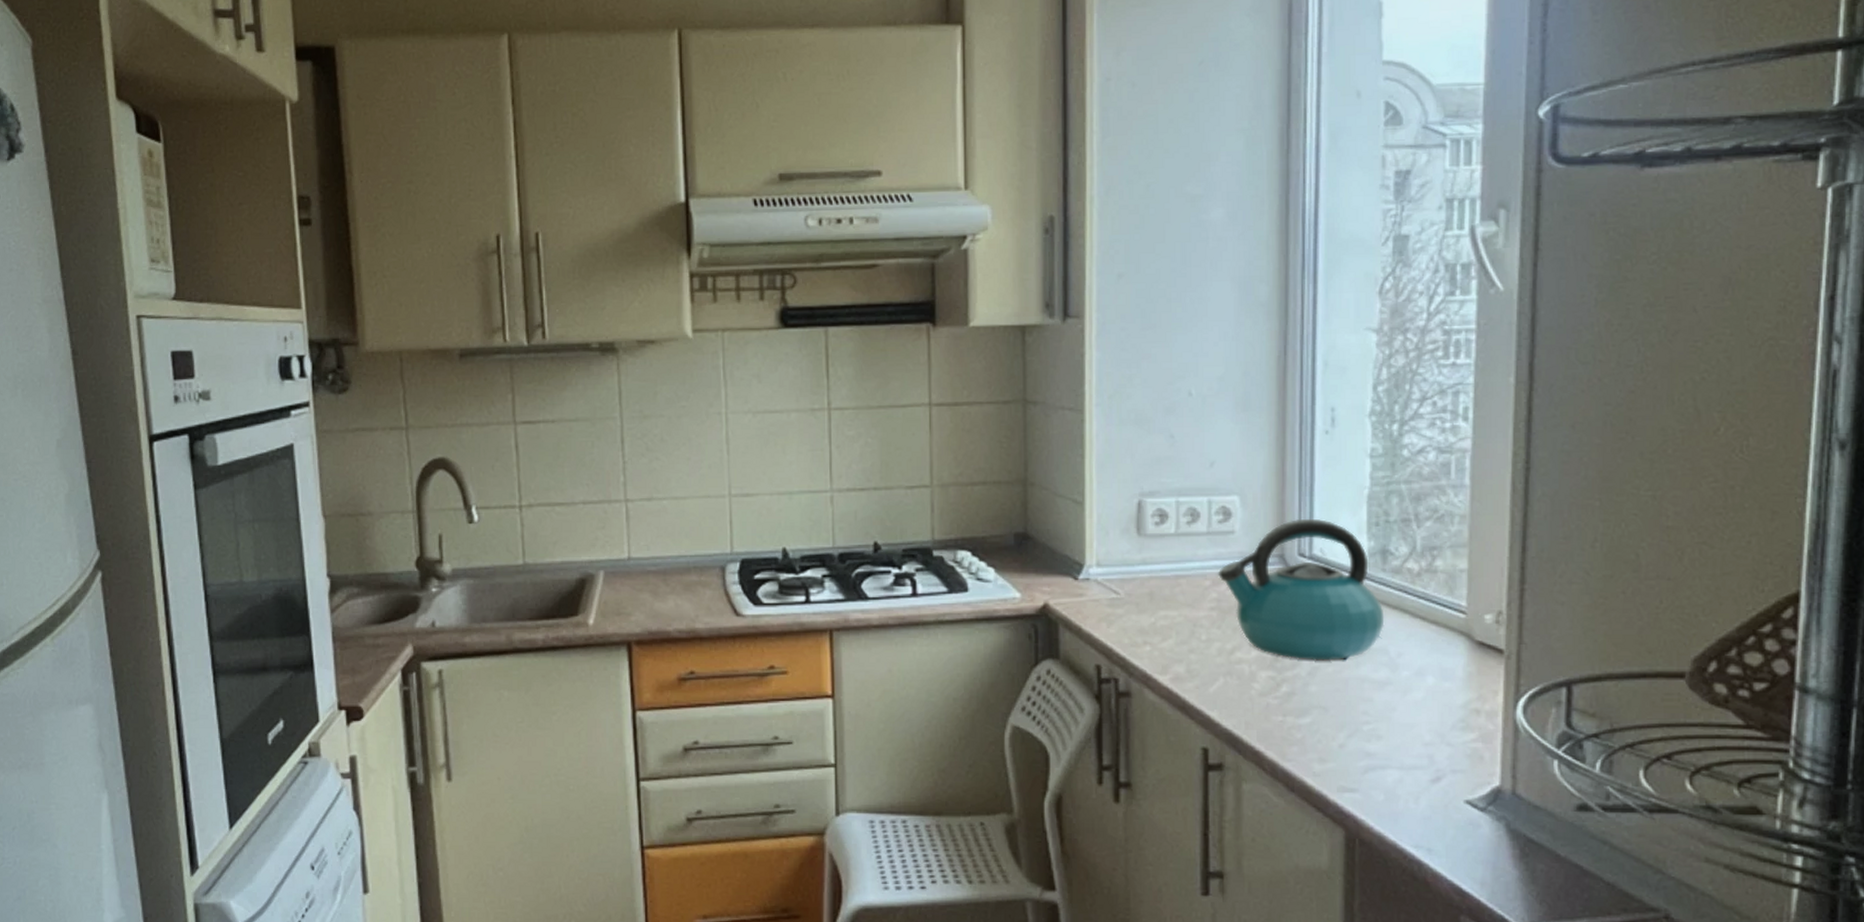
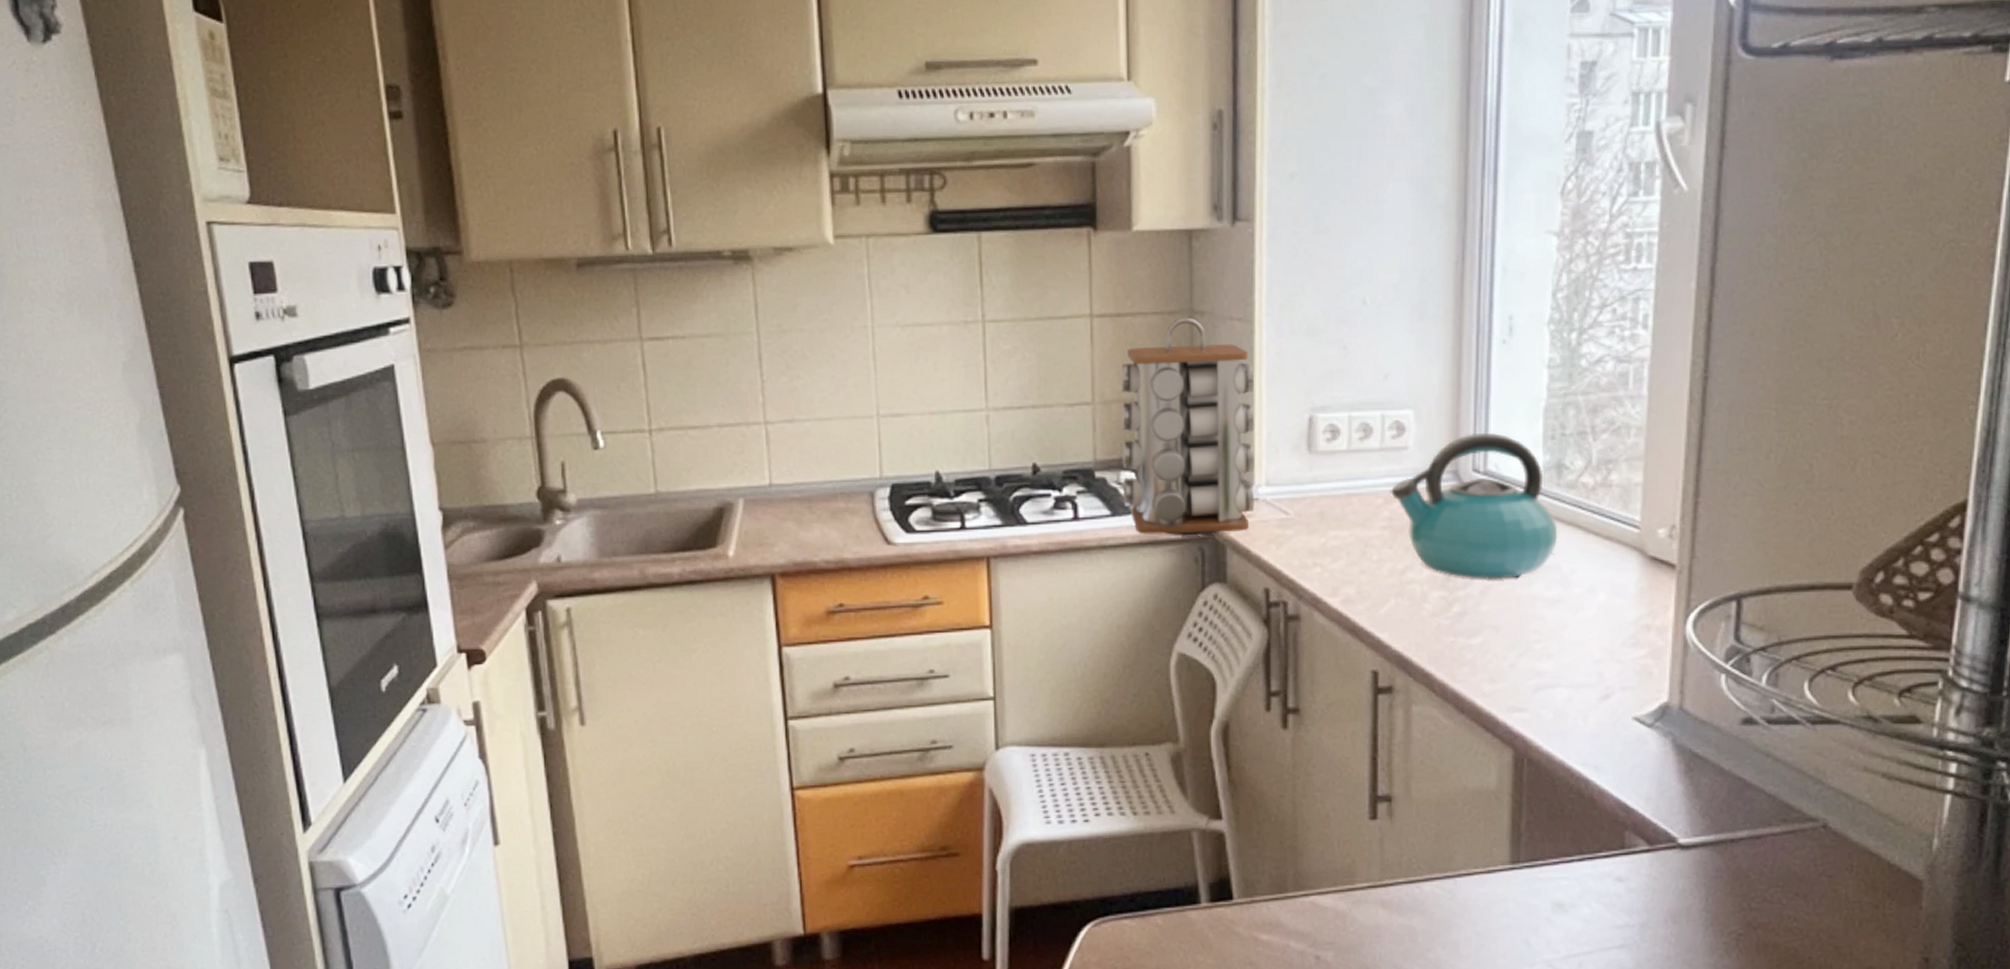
spice rack: none [957,407,1086,612] -> present [1120,317,1255,535]

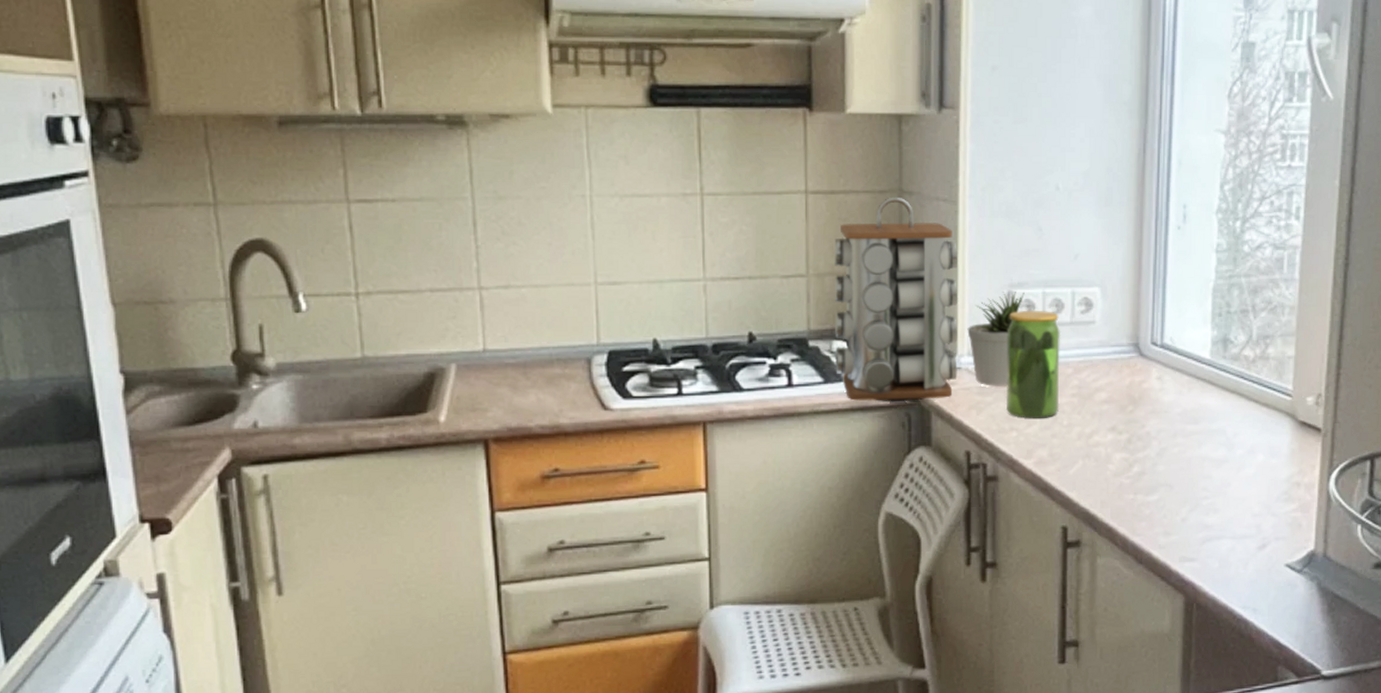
potted plant: none [1265,416,1328,519] -> present [967,292,1025,386]
jar: none [1308,435,1370,553] -> present [1005,310,1061,418]
kettle: present [1390,432,1558,579] -> none [1079,309,1224,442]

